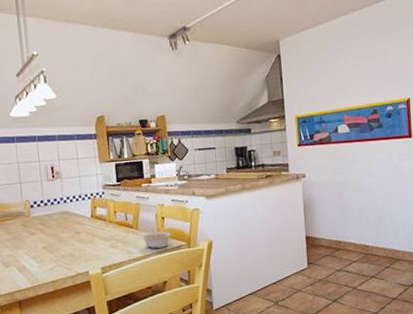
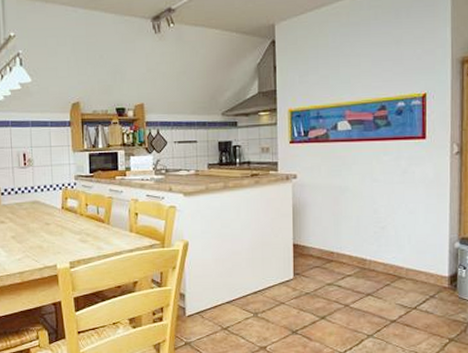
legume: present [141,229,171,249] -> none [113,225,144,246]

